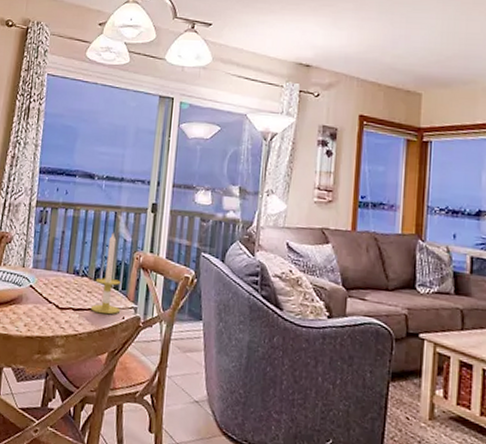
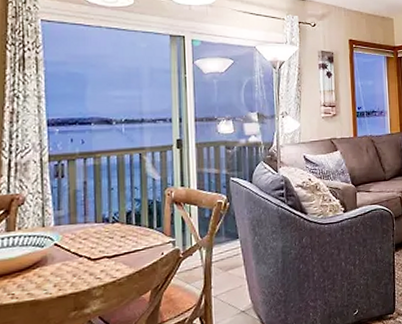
candle: present [90,232,121,315] -> none [126,174,159,255]

